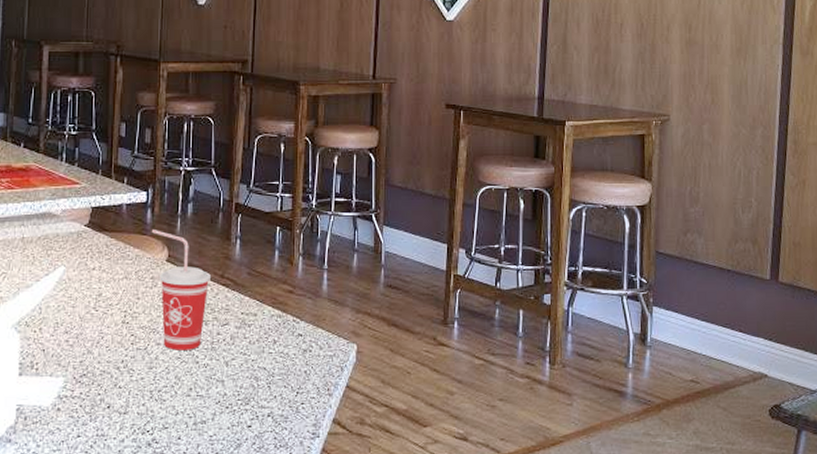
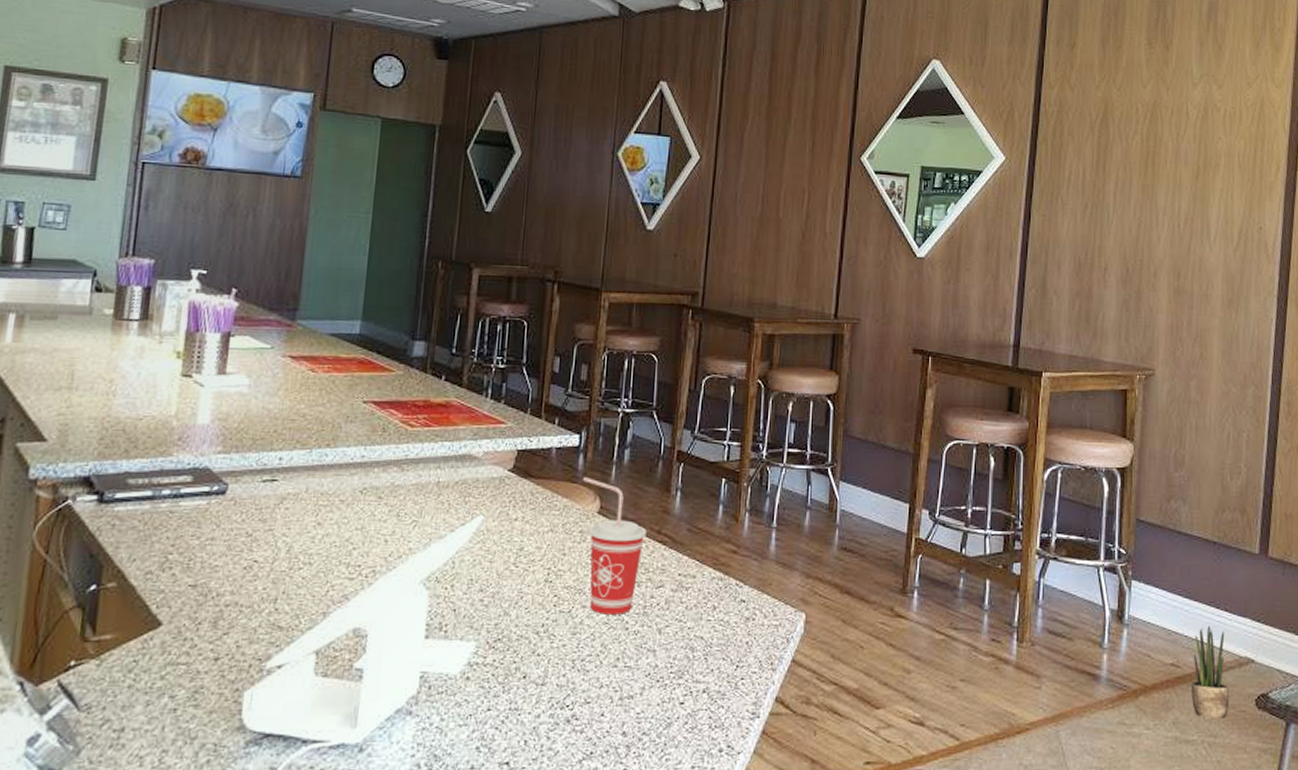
potted plant: none [709,345,745,429] -> present [1190,625,1230,720]

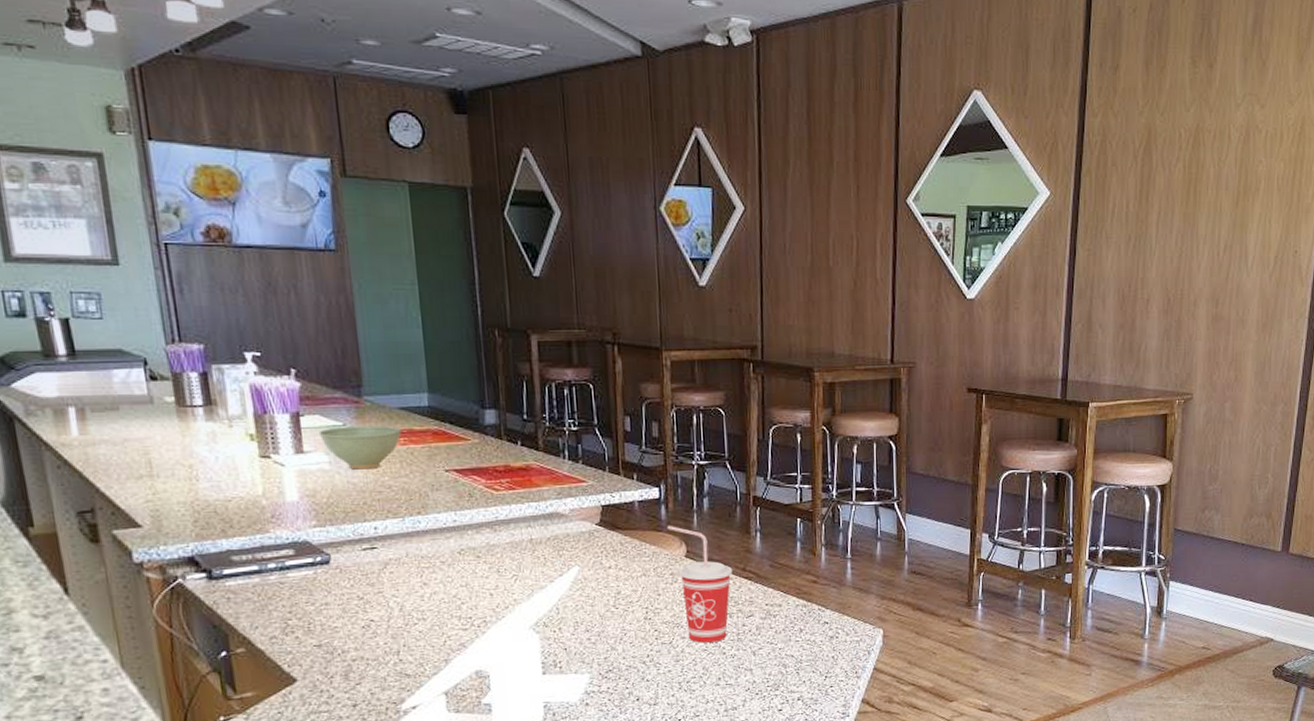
bowl: none [245,349,328,395] -> present [318,425,402,470]
potted plant: present [1190,625,1230,720] -> none [1218,613,1251,689]

